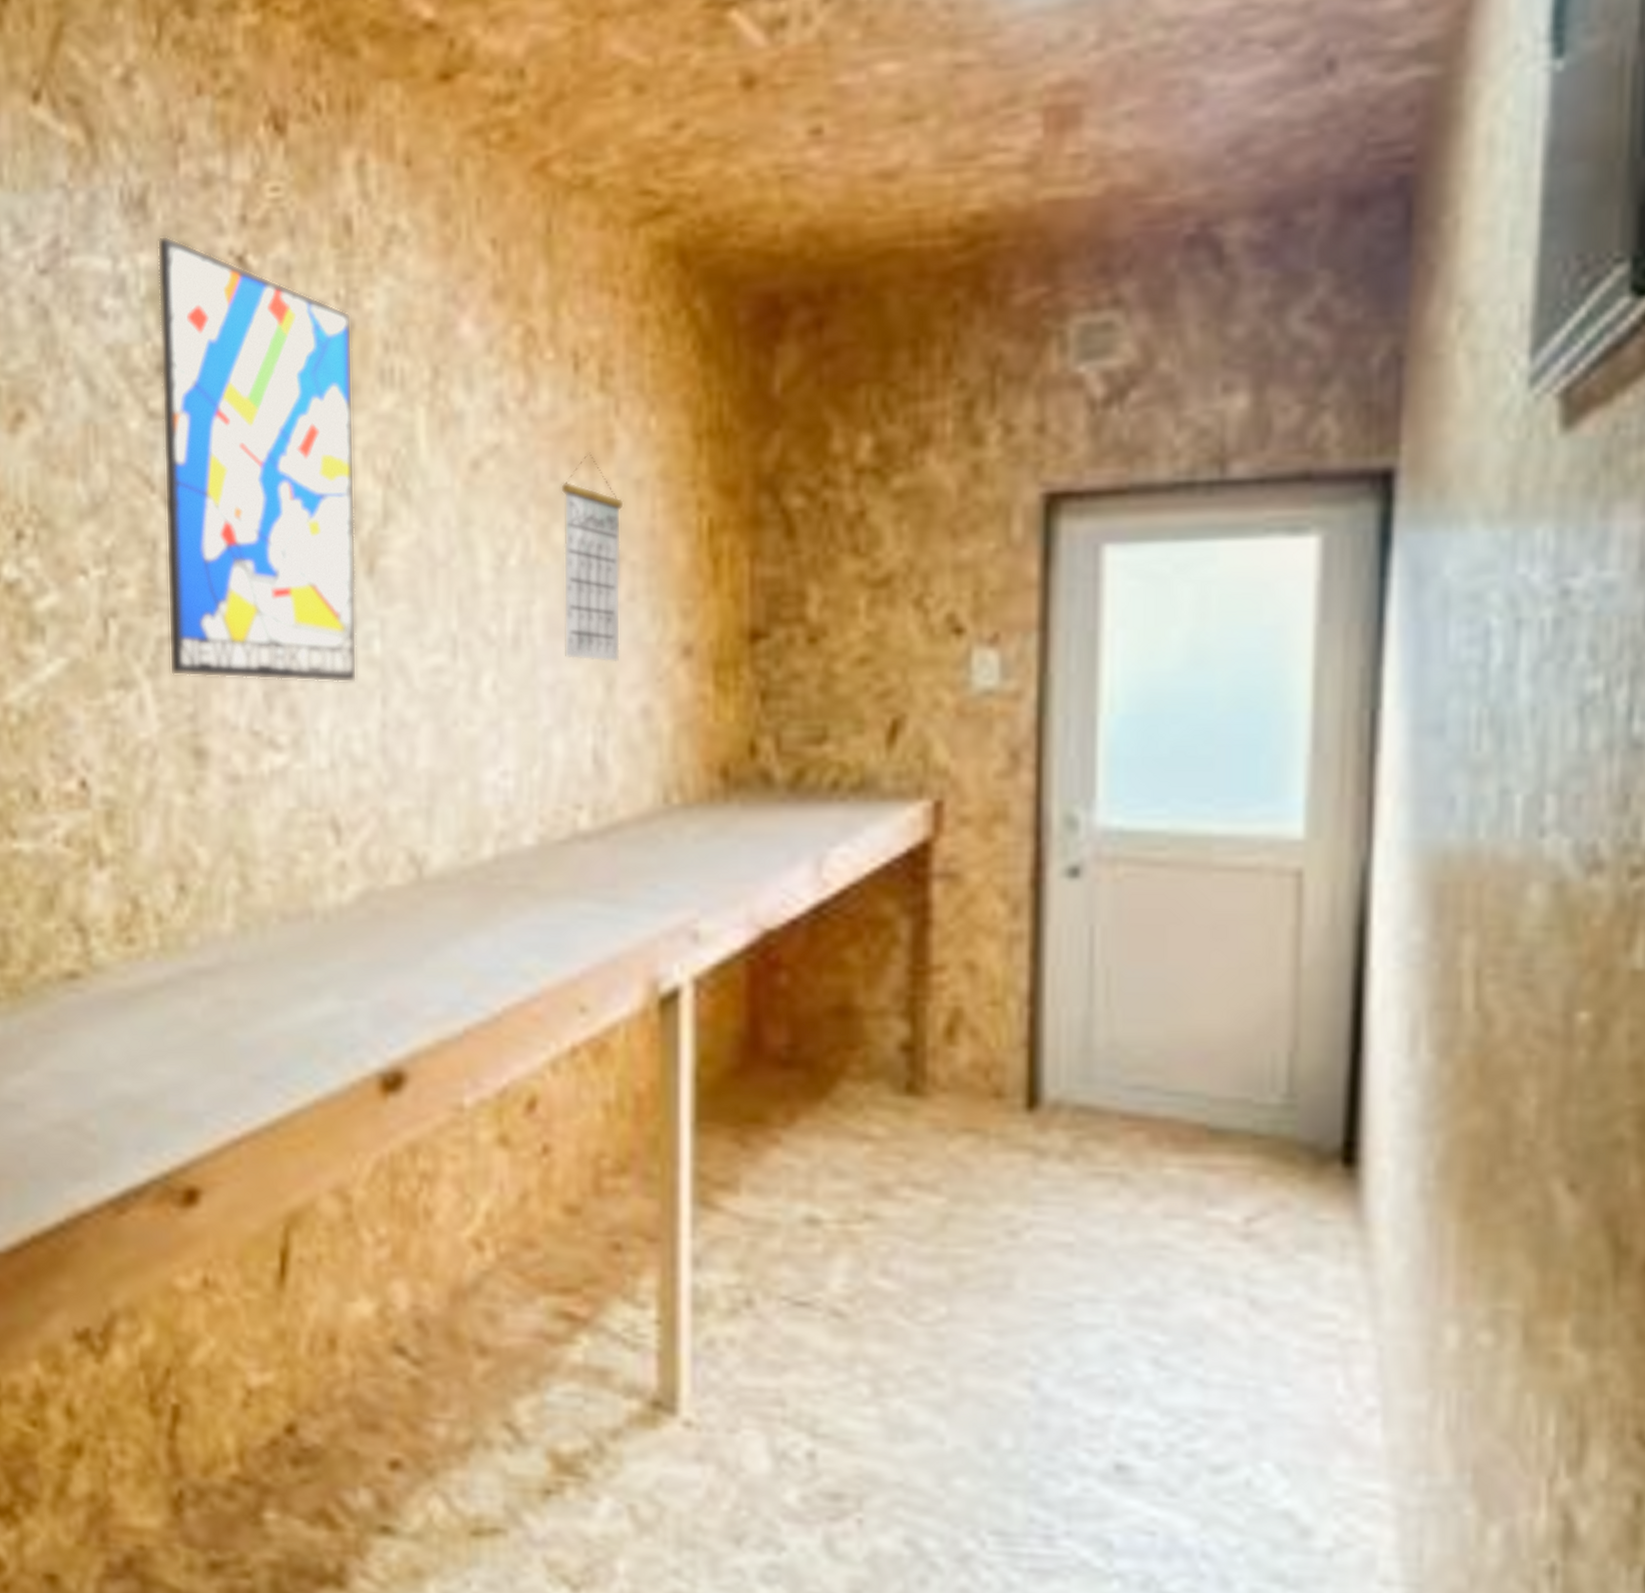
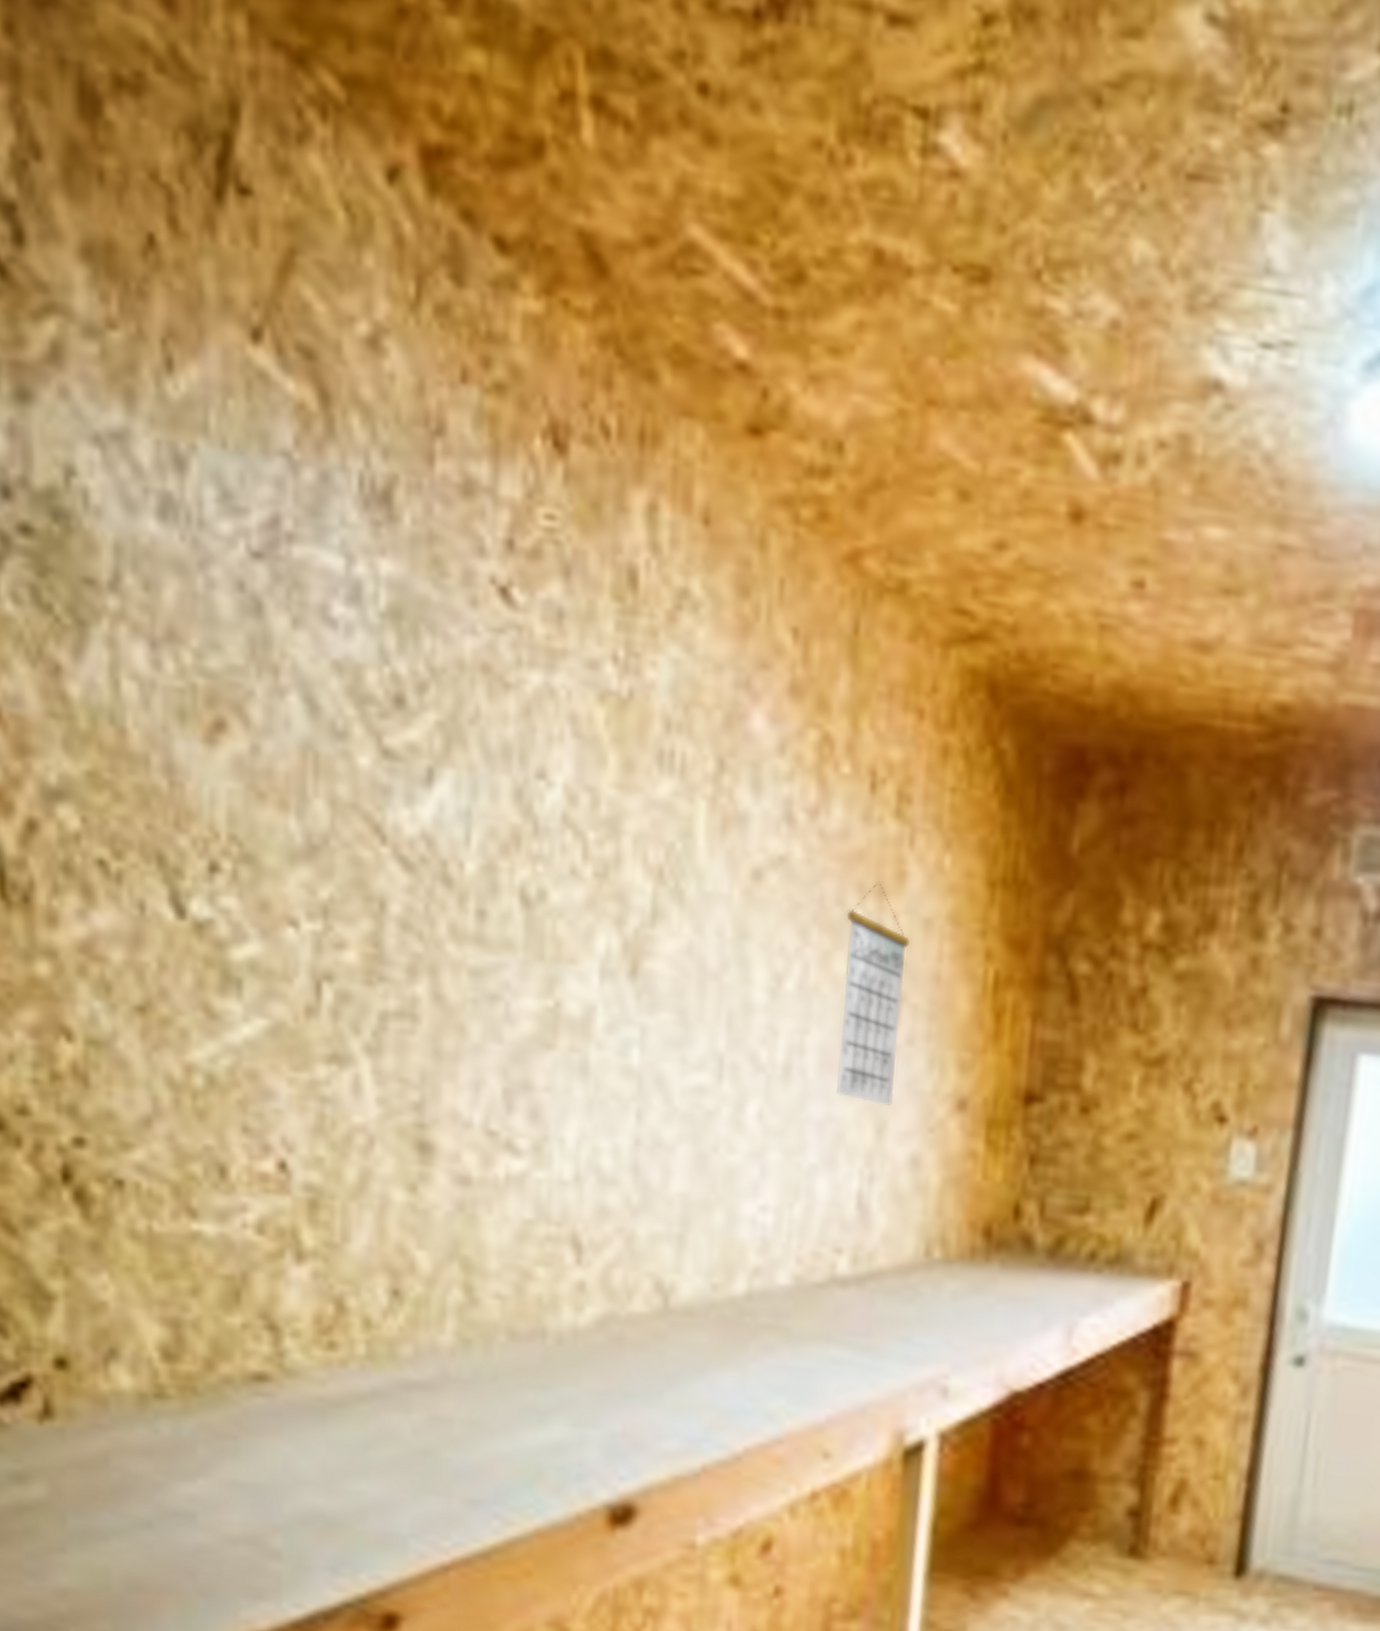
wall art: present [157,235,357,683] -> none [393,543,631,1092]

